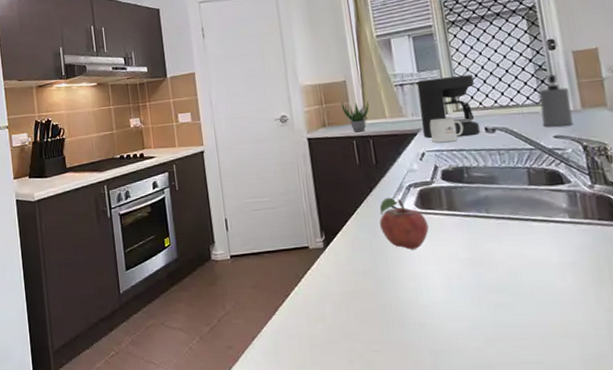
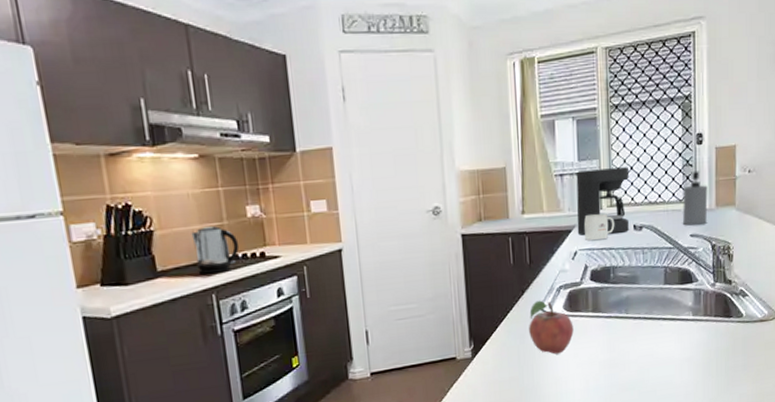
kettle: none [90,134,125,170] -> present [191,226,240,275]
potted plant: present [341,100,369,133] -> none [499,191,528,228]

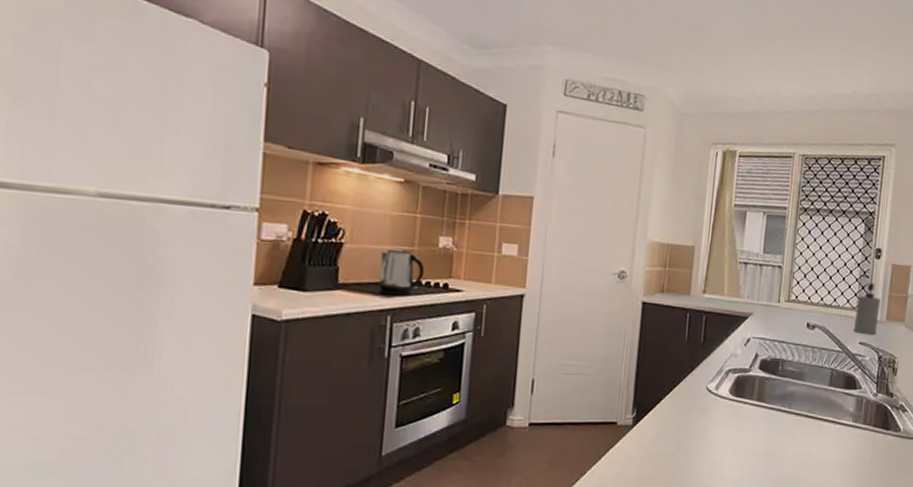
fruit: present [529,300,574,355] -> none [692,380,737,437]
coffee maker: present [576,167,630,236] -> none [753,262,810,330]
mug: present [583,213,615,241] -> none [759,306,790,333]

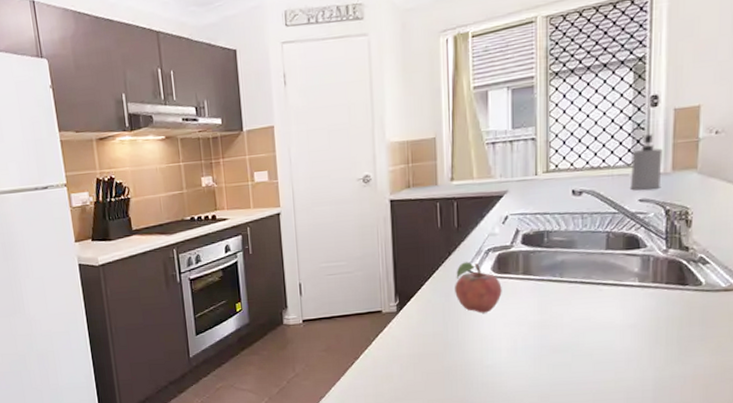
kettle: present [378,249,425,296] -> none [158,194,196,233]
fruit: none [692,380,737,437] -> present [455,262,502,313]

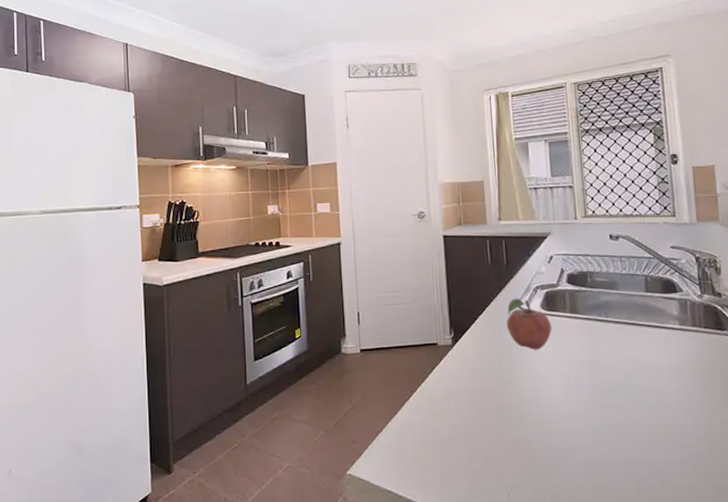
soap dispenser: present [631,134,663,191] -> none [658,188,688,239]

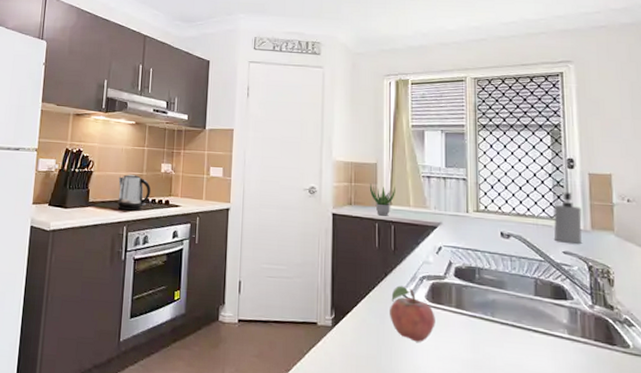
kettle: none [226,220,261,257] -> present [117,174,151,211]
potted plant: none [477,201,504,232] -> present [369,183,395,216]
soap dispenser: none [658,188,688,239] -> present [553,192,582,245]

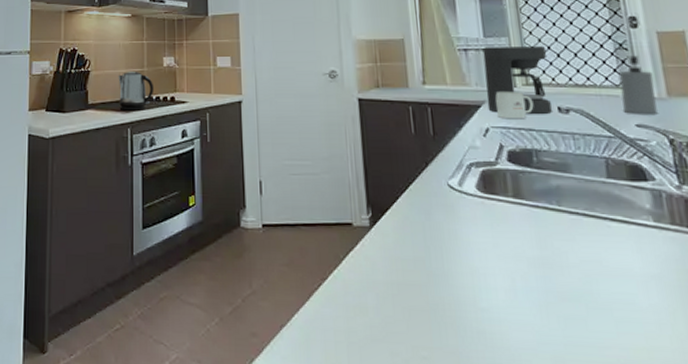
potted plant: present [369,183,395,216] -> none [397,62,429,98]
fruit: present [390,285,435,342] -> none [435,175,491,240]
coffee maker: none [442,176,497,239] -> present [482,46,552,115]
mug: none [449,216,481,242] -> present [495,92,534,121]

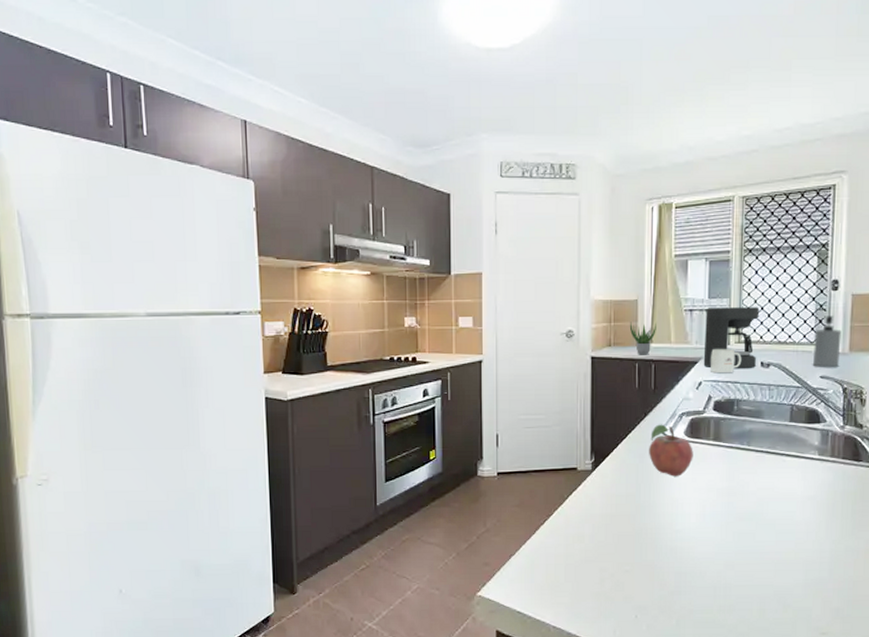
kettle: present [118,72,155,110] -> none [358,332,396,372]
potted plant: none [397,62,429,98] -> present [629,322,656,355]
fruit: none [435,175,491,240] -> present [649,424,693,477]

